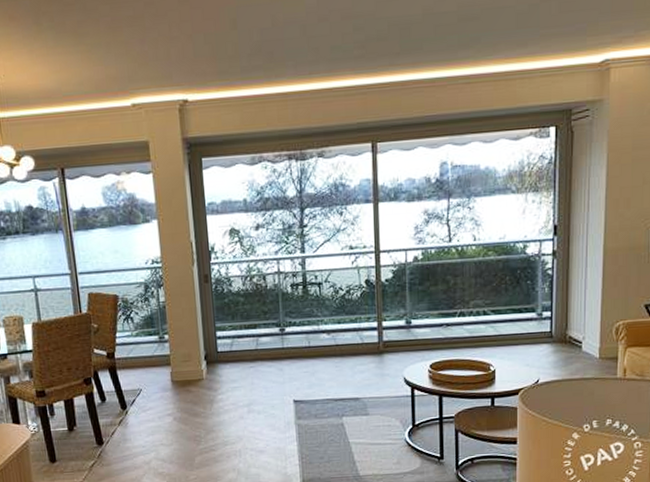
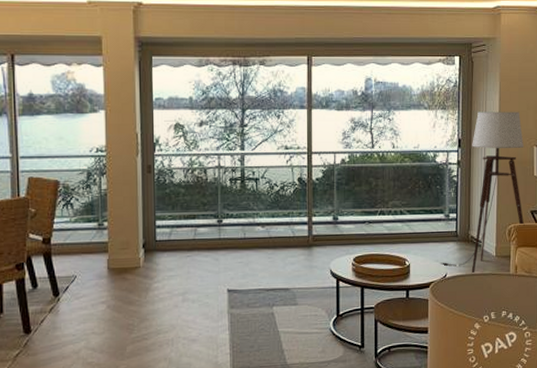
floor lamp: none [531,187,637,380] -> present [440,111,525,275]

